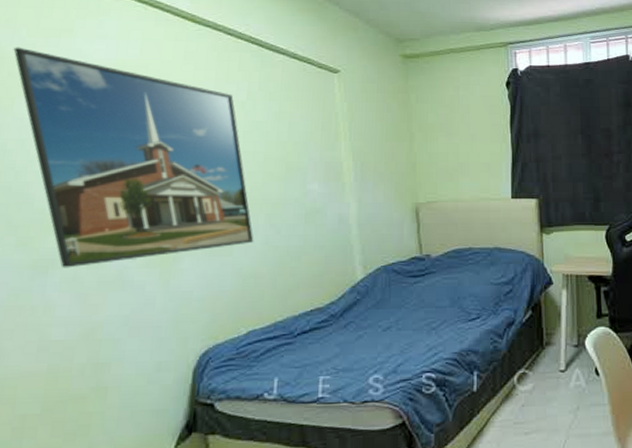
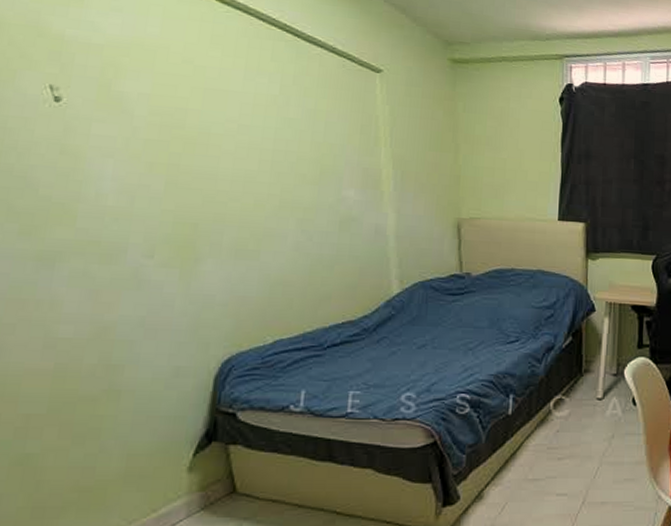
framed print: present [13,47,254,268] -> none [14,12,284,262]

